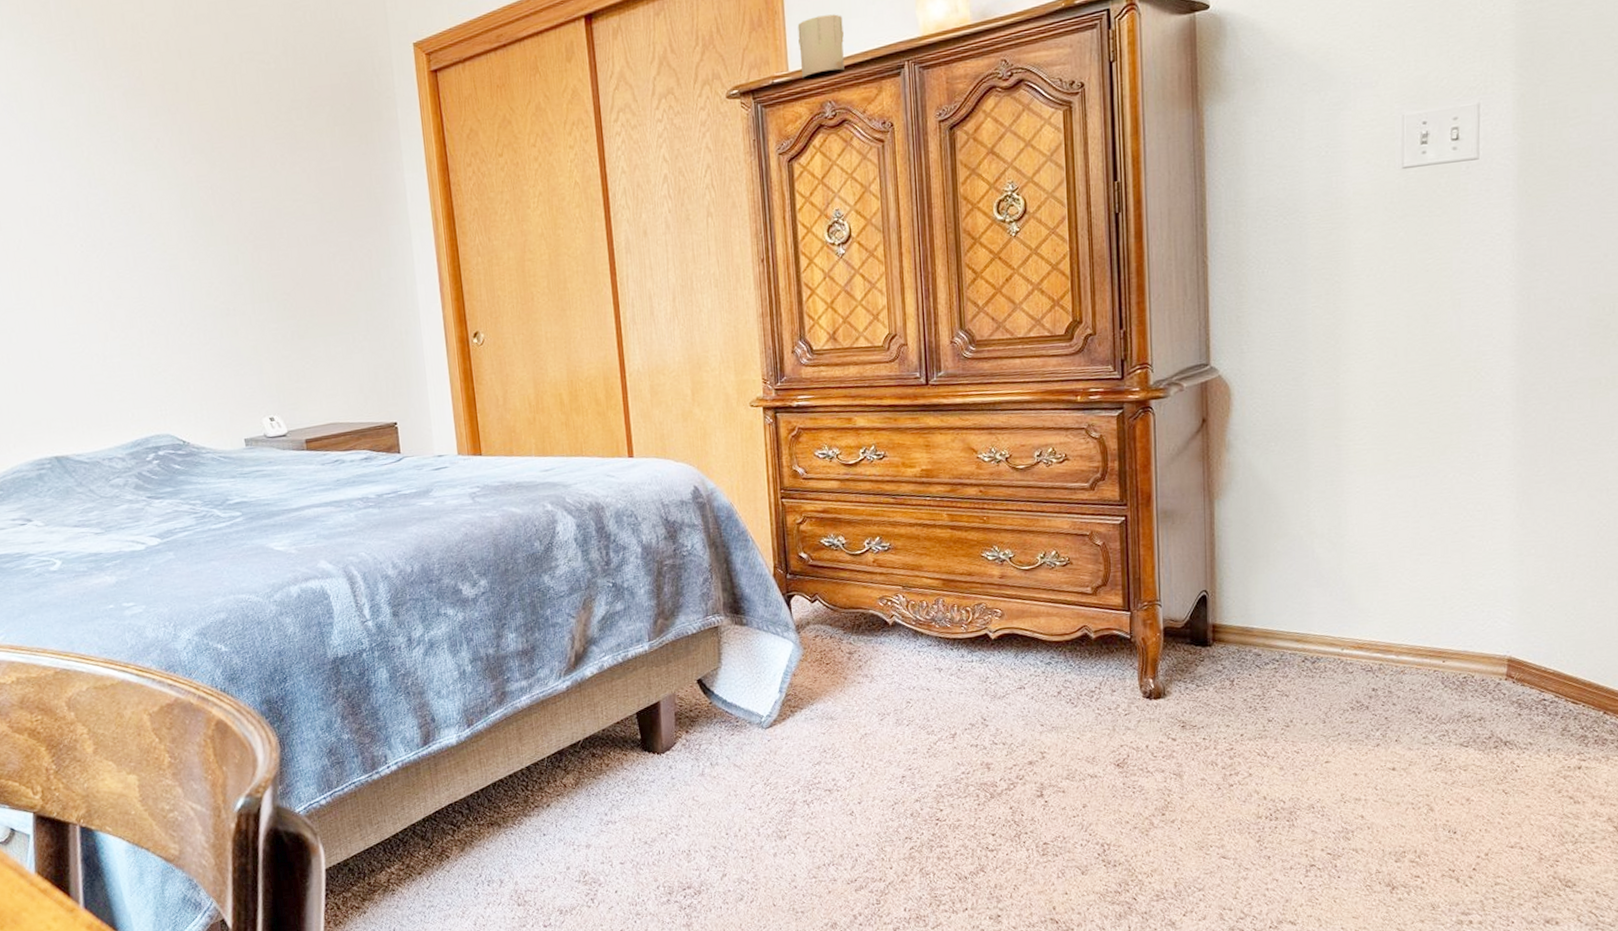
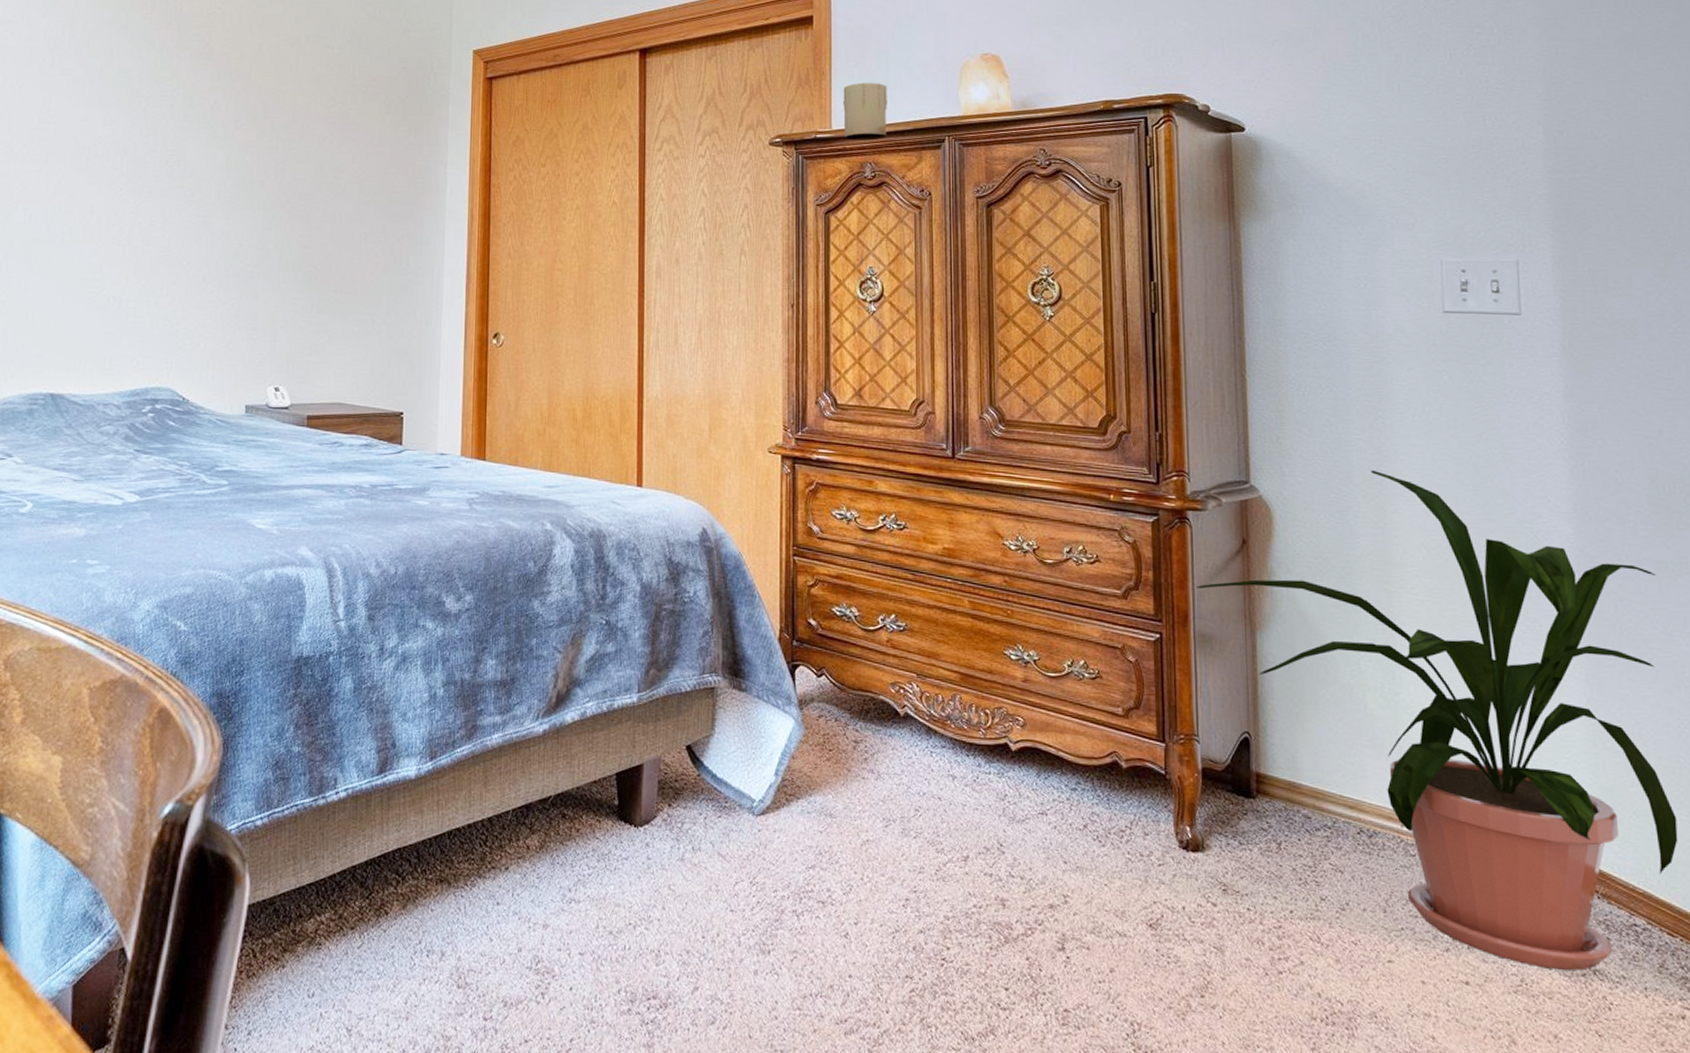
house plant: none [1159,334,1590,747] -> present [1196,469,1678,971]

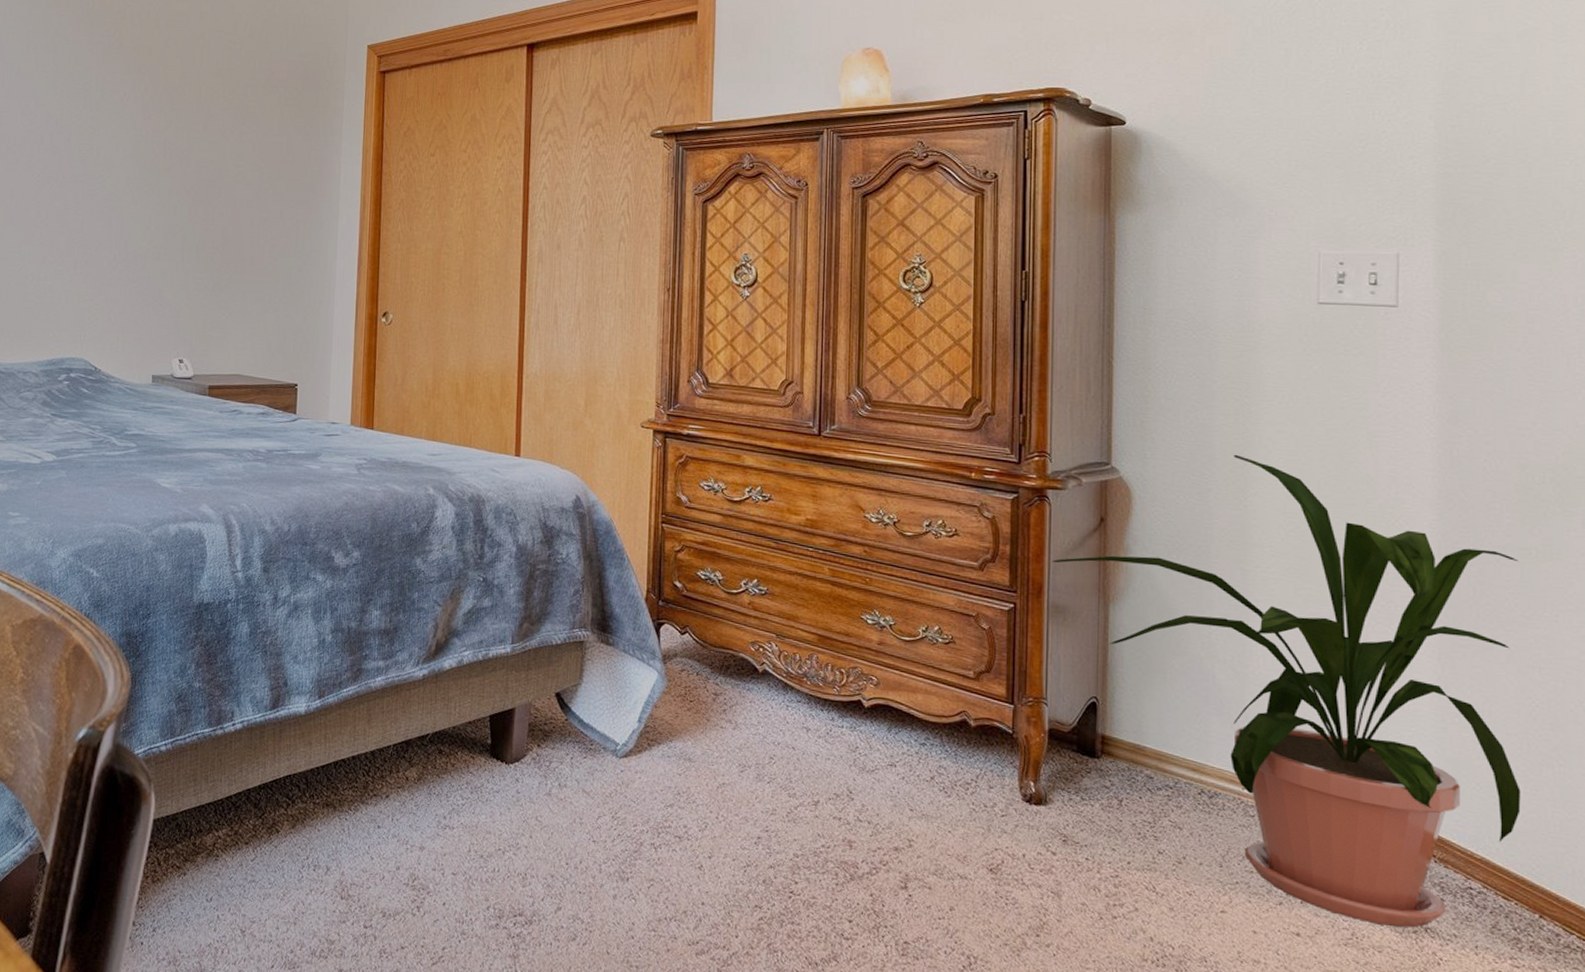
candle: present [843,82,887,141] -> none [724,76,768,133]

